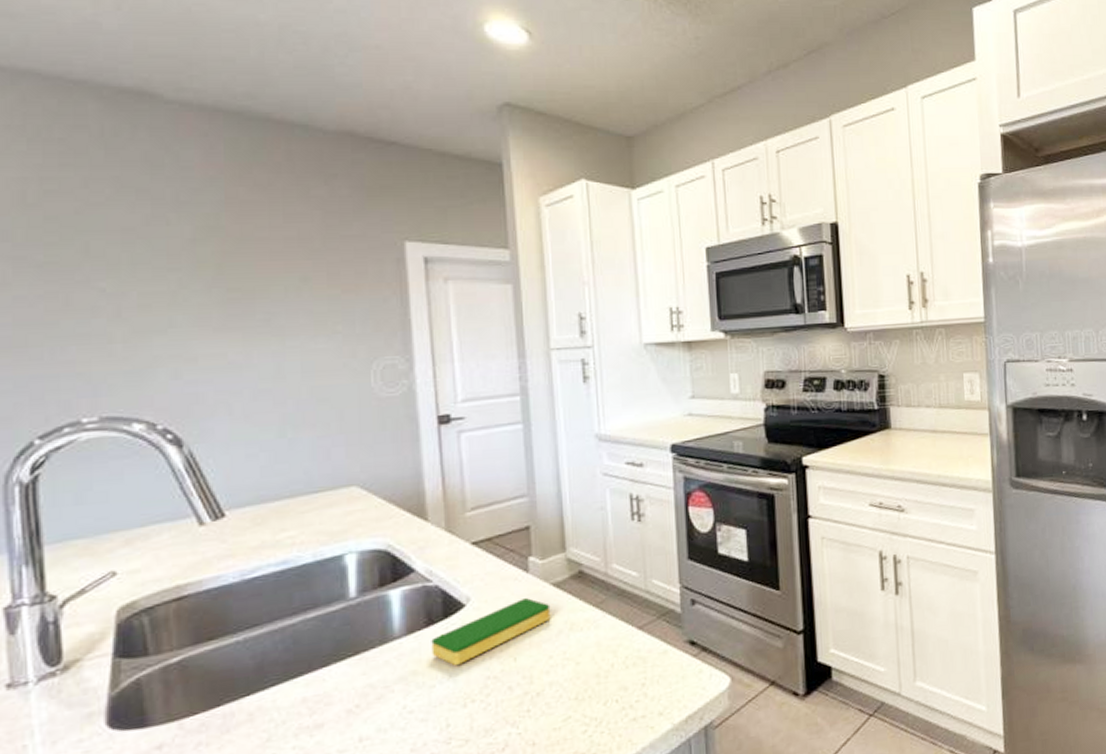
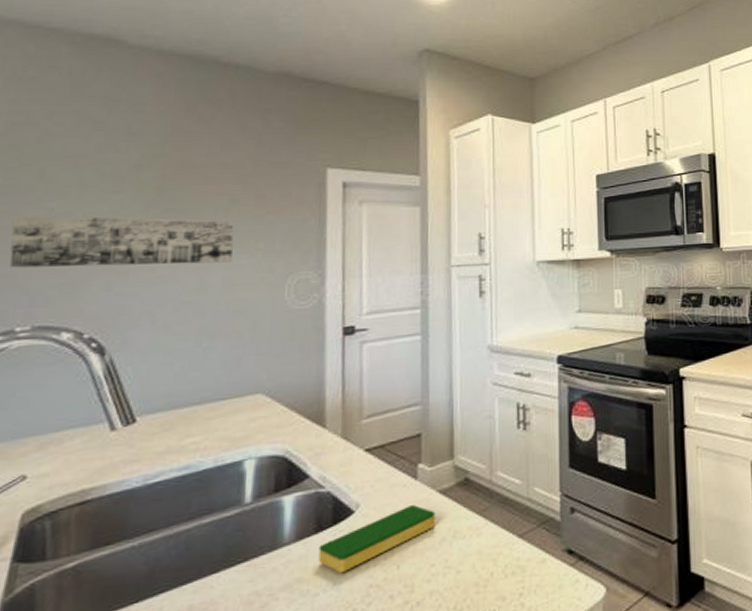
wall art: none [61,295,311,355] -> present [9,214,234,268]

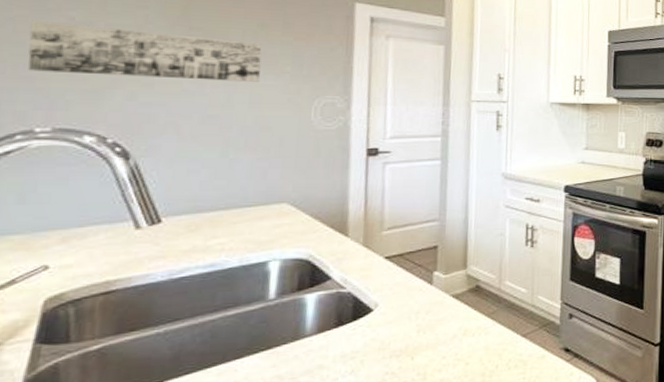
dish sponge: present [318,505,436,574] -> none [338,306,449,362]

